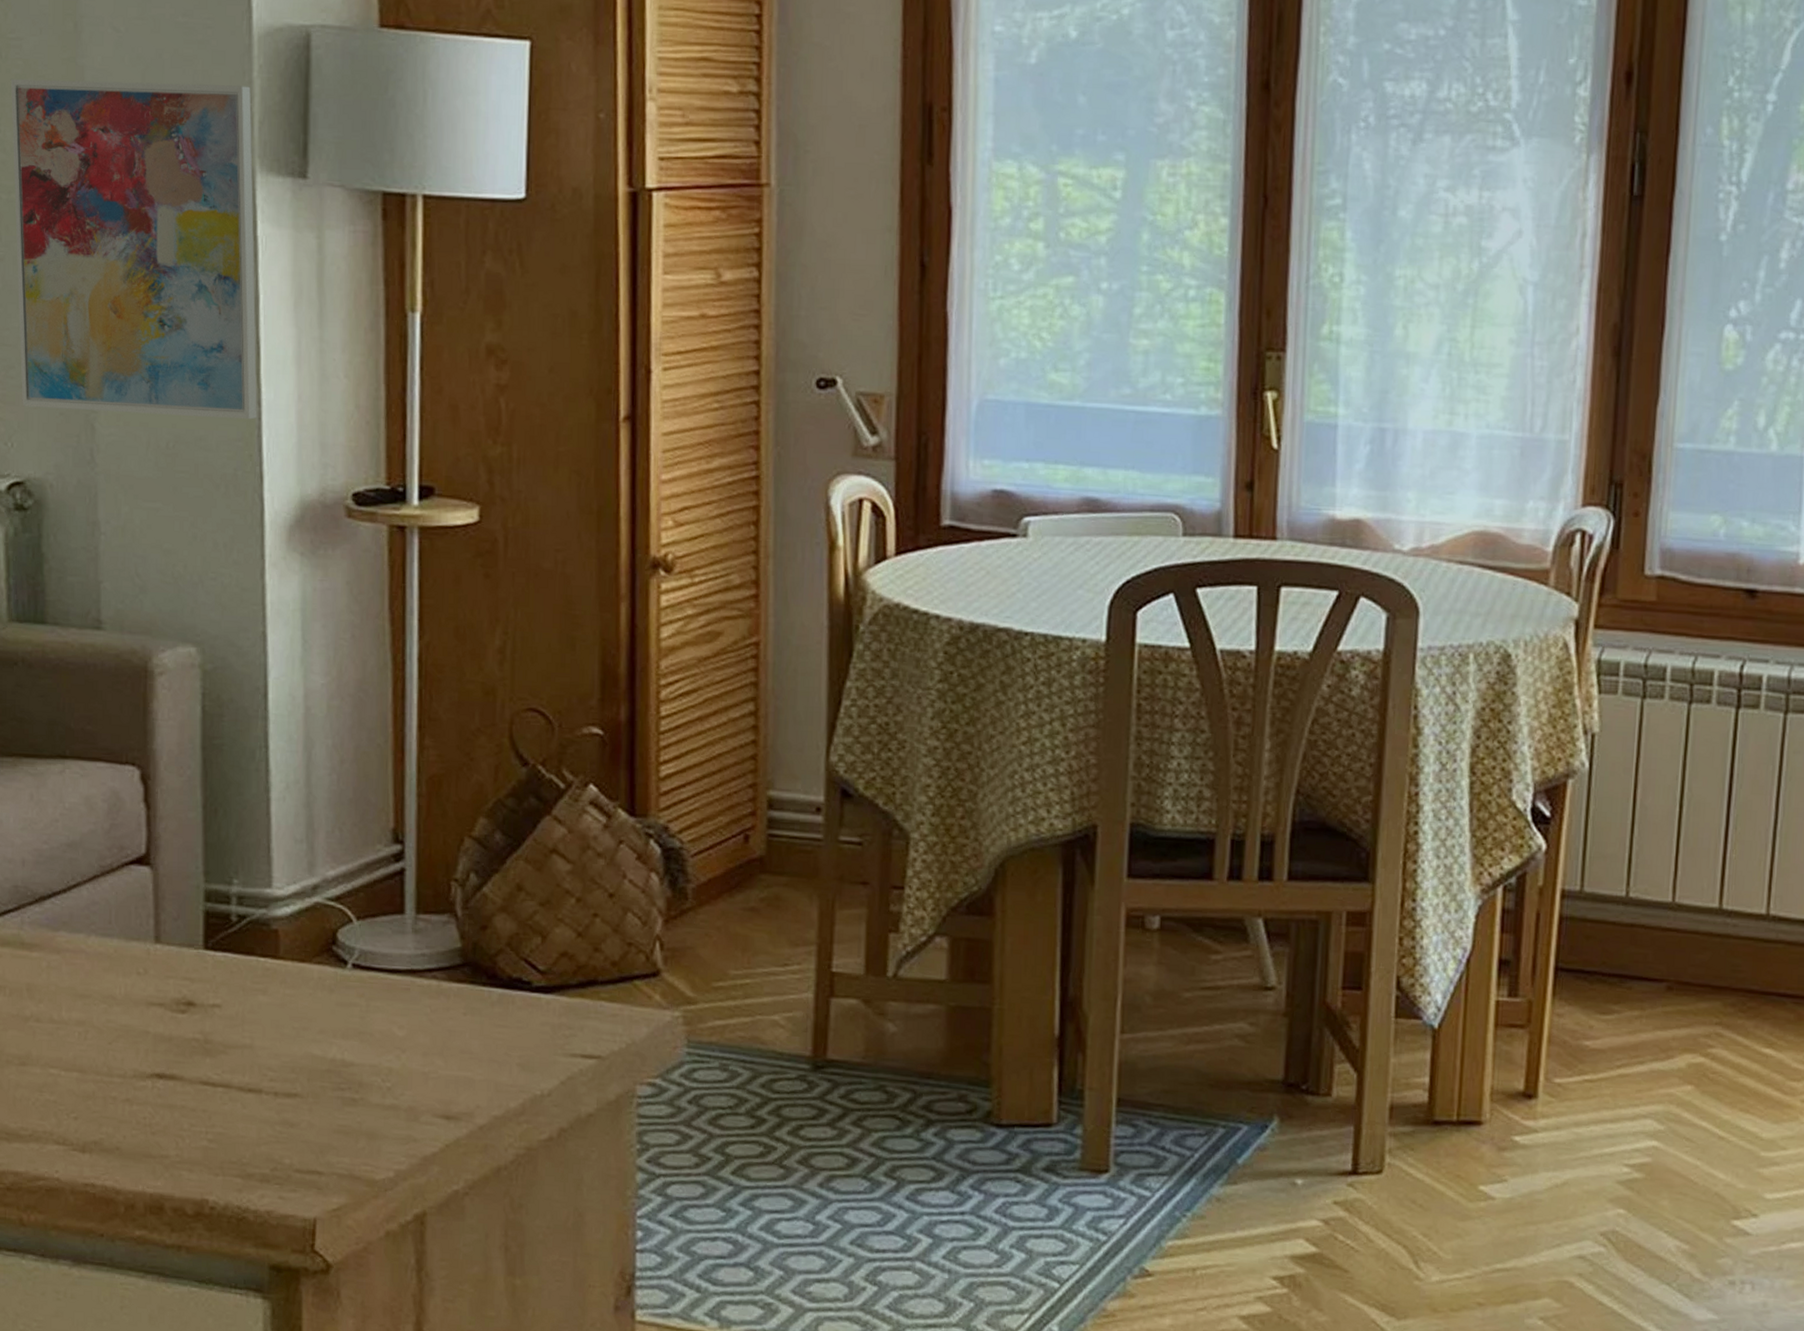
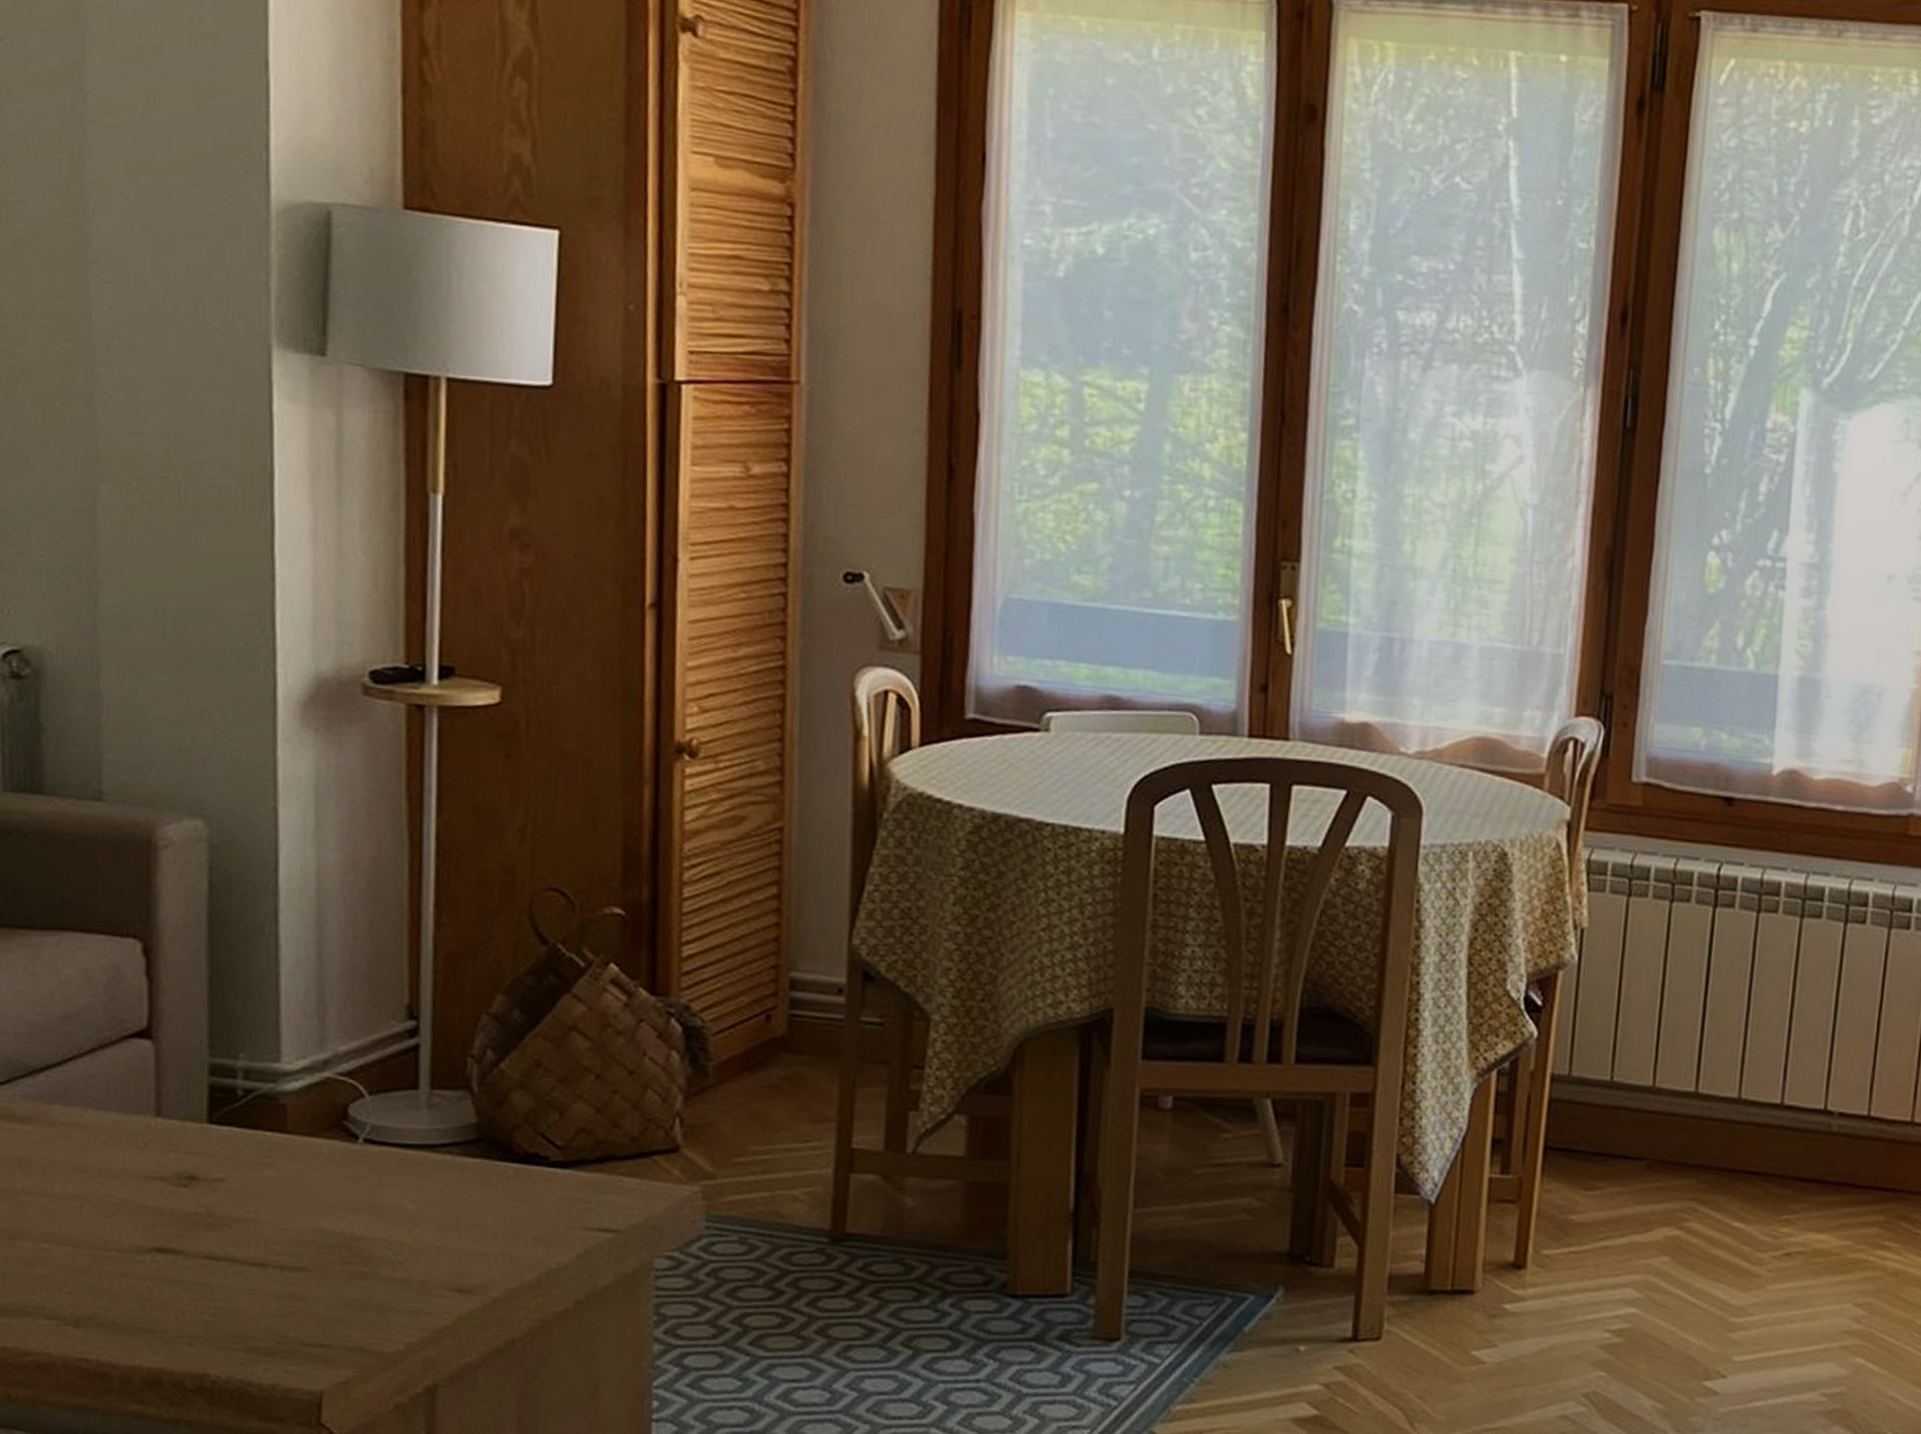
wall art: present [10,78,257,420] -> none [11,241,271,595]

